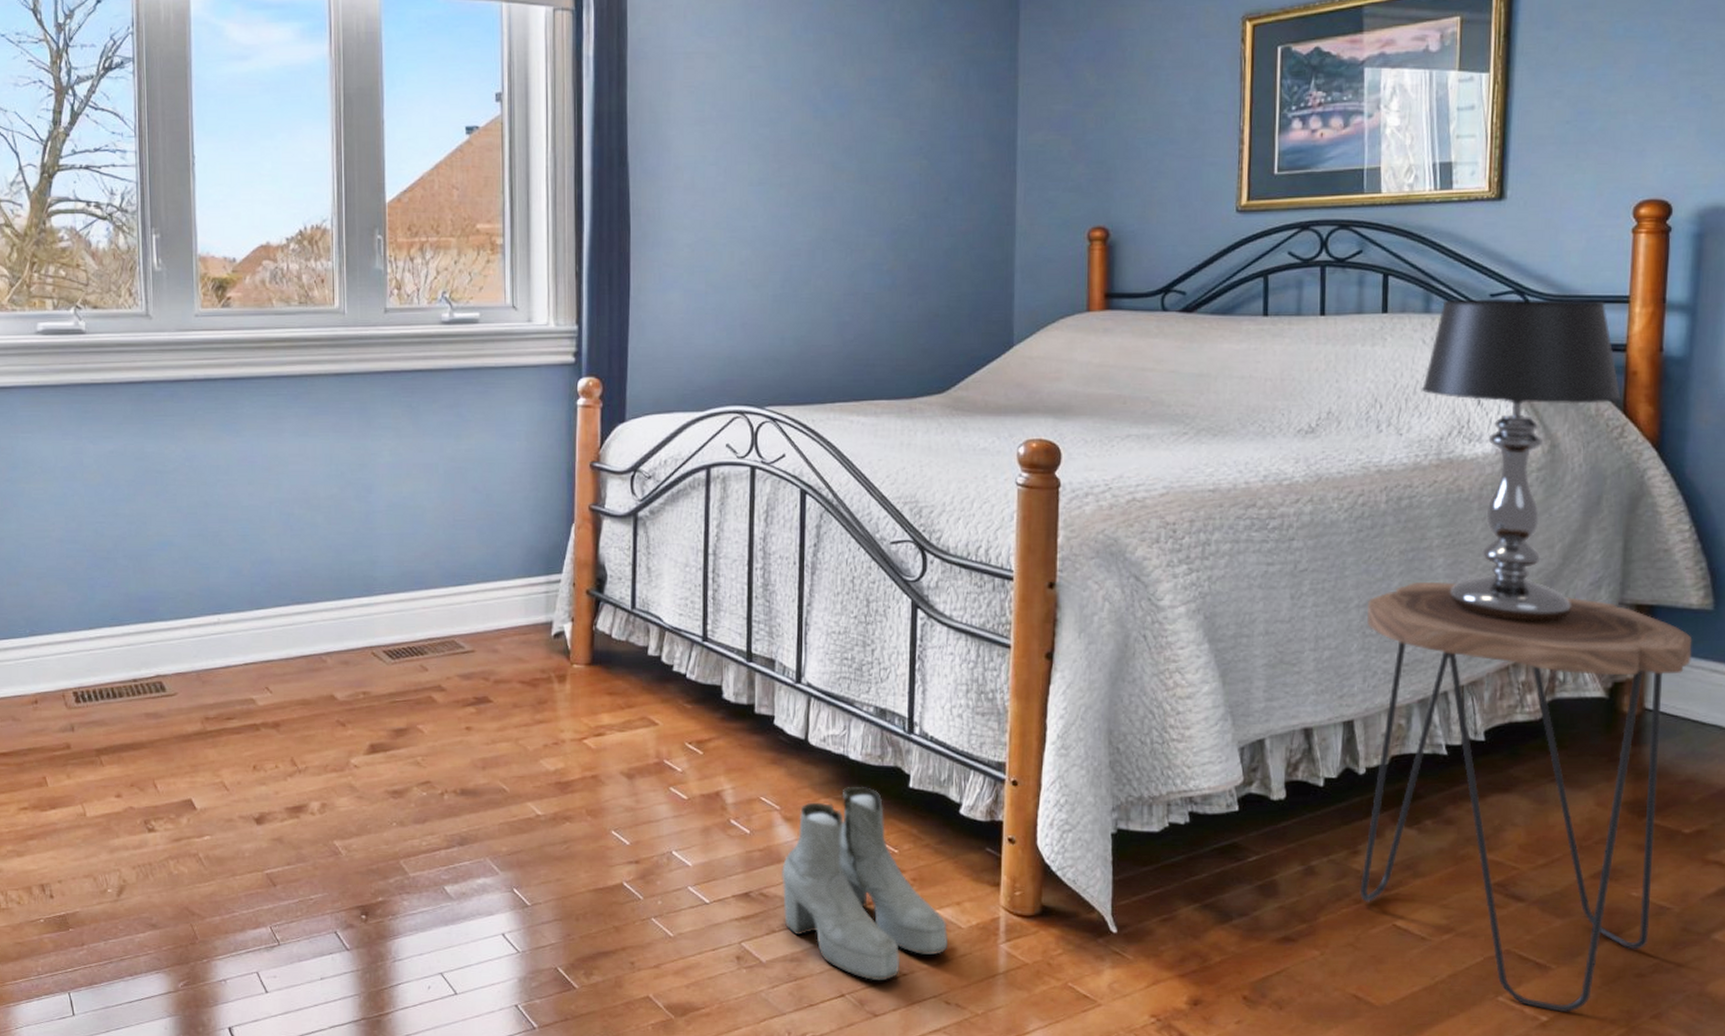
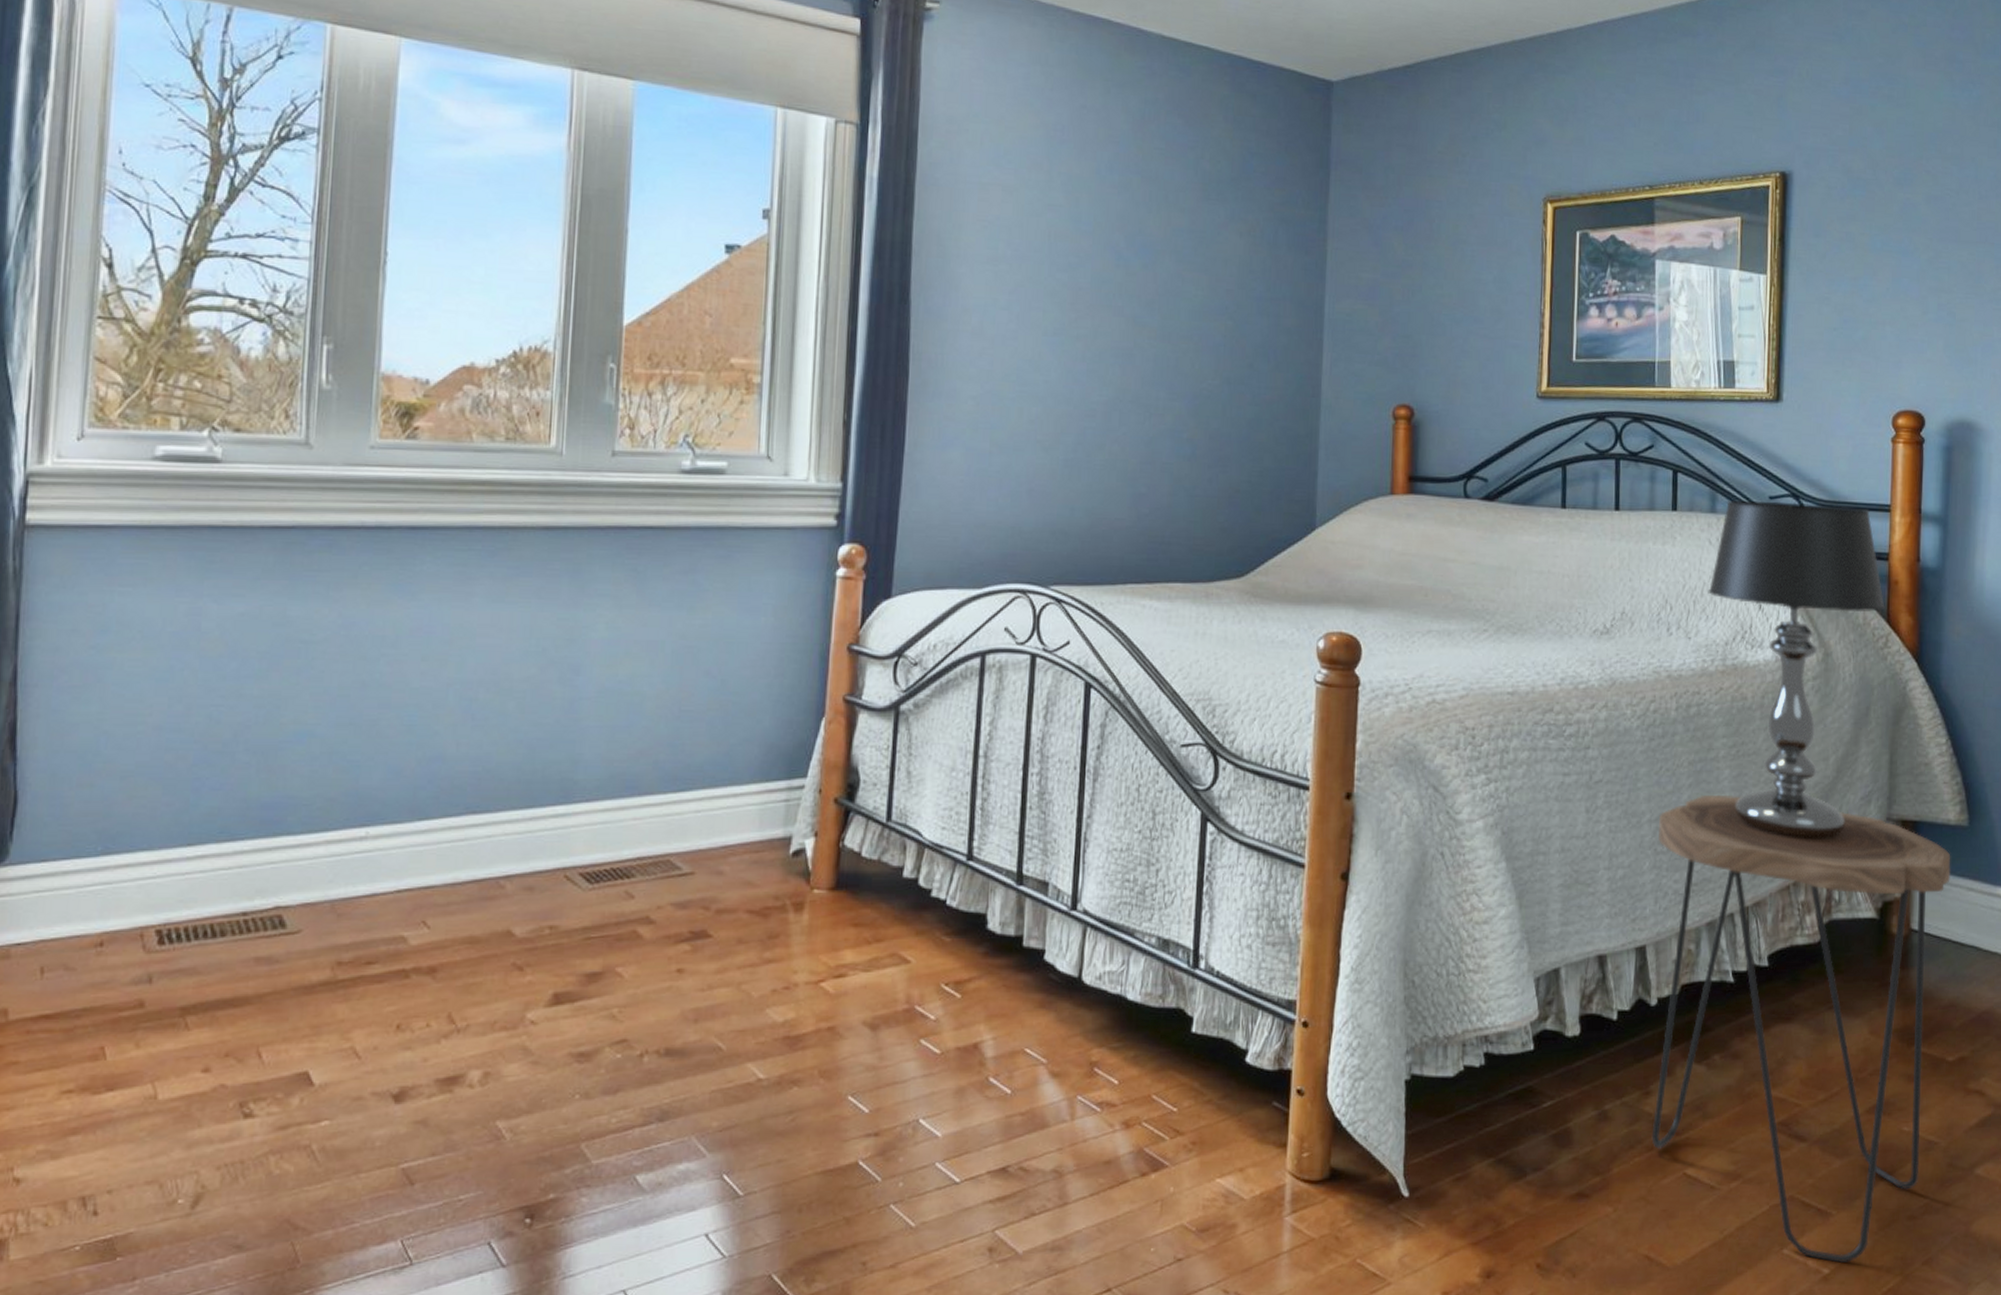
boots: present [782,786,949,981] -> none [1045,1032,1229,1270]

